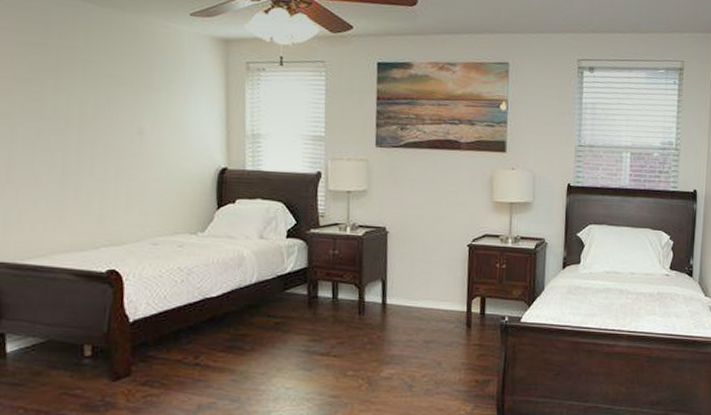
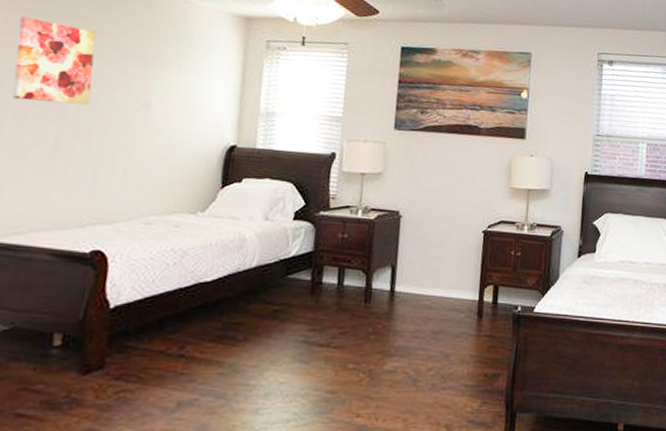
wall art: none [16,49,89,134] -> present [12,17,96,105]

